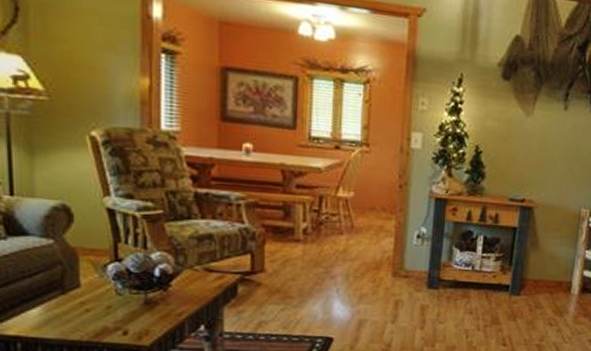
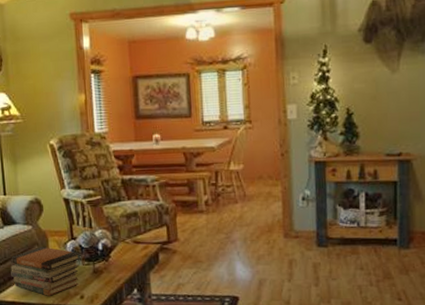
book stack: none [15,267,128,330] -> present [10,246,81,296]

